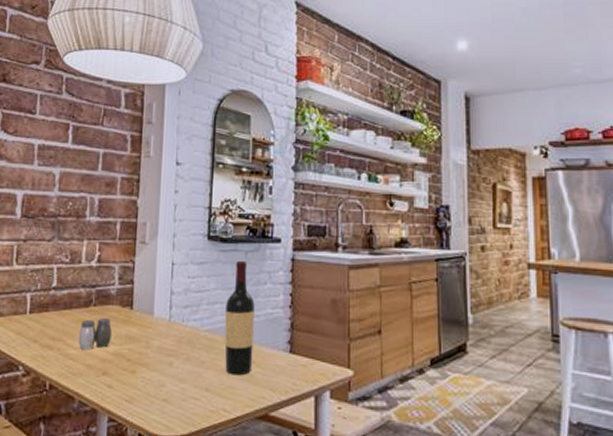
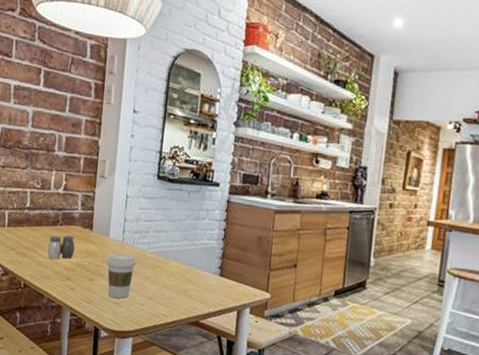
coffee cup: none [150,335,188,393] -> present [106,253,137,299]
wine bottle: present [224,260,255,376] -> none [166,198,194,290]

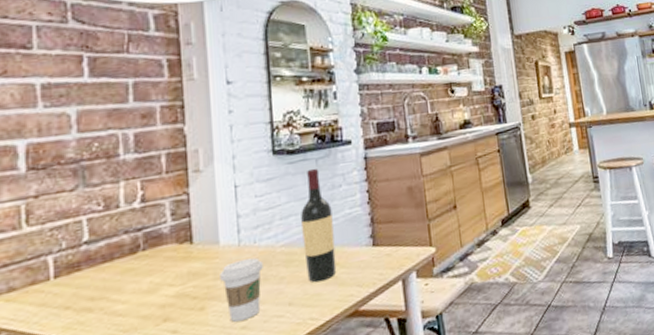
salt and pepper shaker: present [47,235,75,260] -> none [126,259,170,302]
wine bottle: none [166,198,194,290] -> present [301,168,337,283]

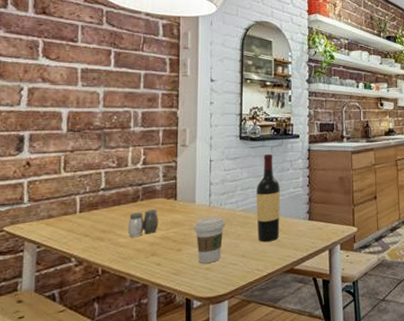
salt and pepper shaker: none [126,259,170,302] -> present [127,209,158,238]

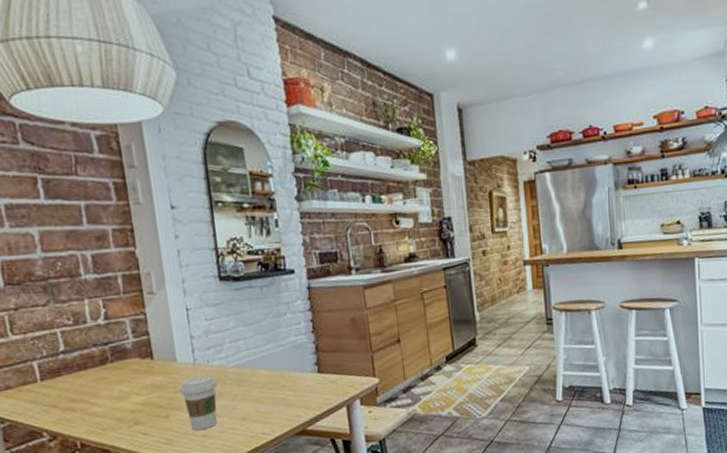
salt and pepper shaker: present [127,209,158,238] -> none [100,371,137,406]
wine bottle: present [256,153,280,243] -> none [249,295,285,402]

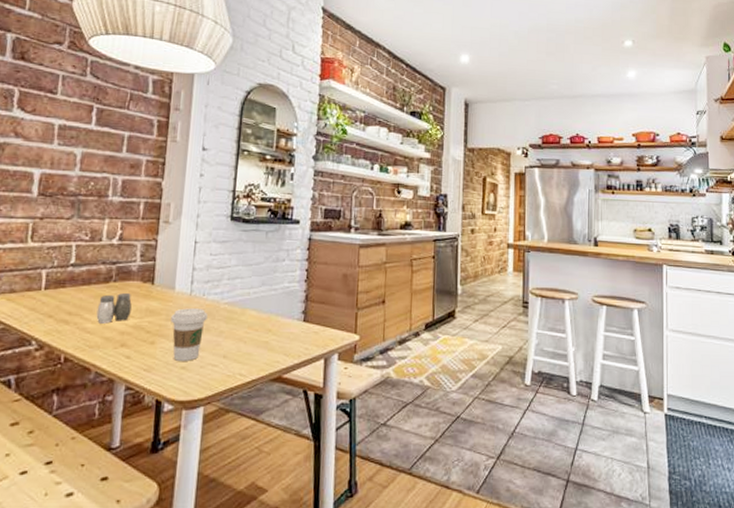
salt and pepper shaker: none [100,371,137,406] -> present [96,292,132,324]

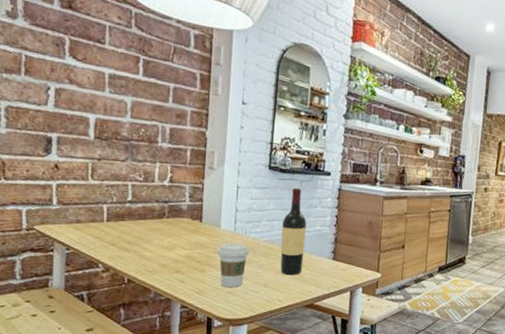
salt and pepper shaker: present [96,292,132,324] -> none [153,227,183,253]
wine bottle: none [243,239,273,343] -> present [280,187,307,276]

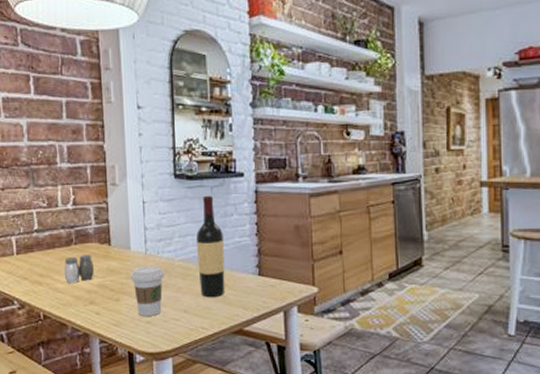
salt and pepper shaker: none [153,227,183,253] -> present [64,254,94,284]

